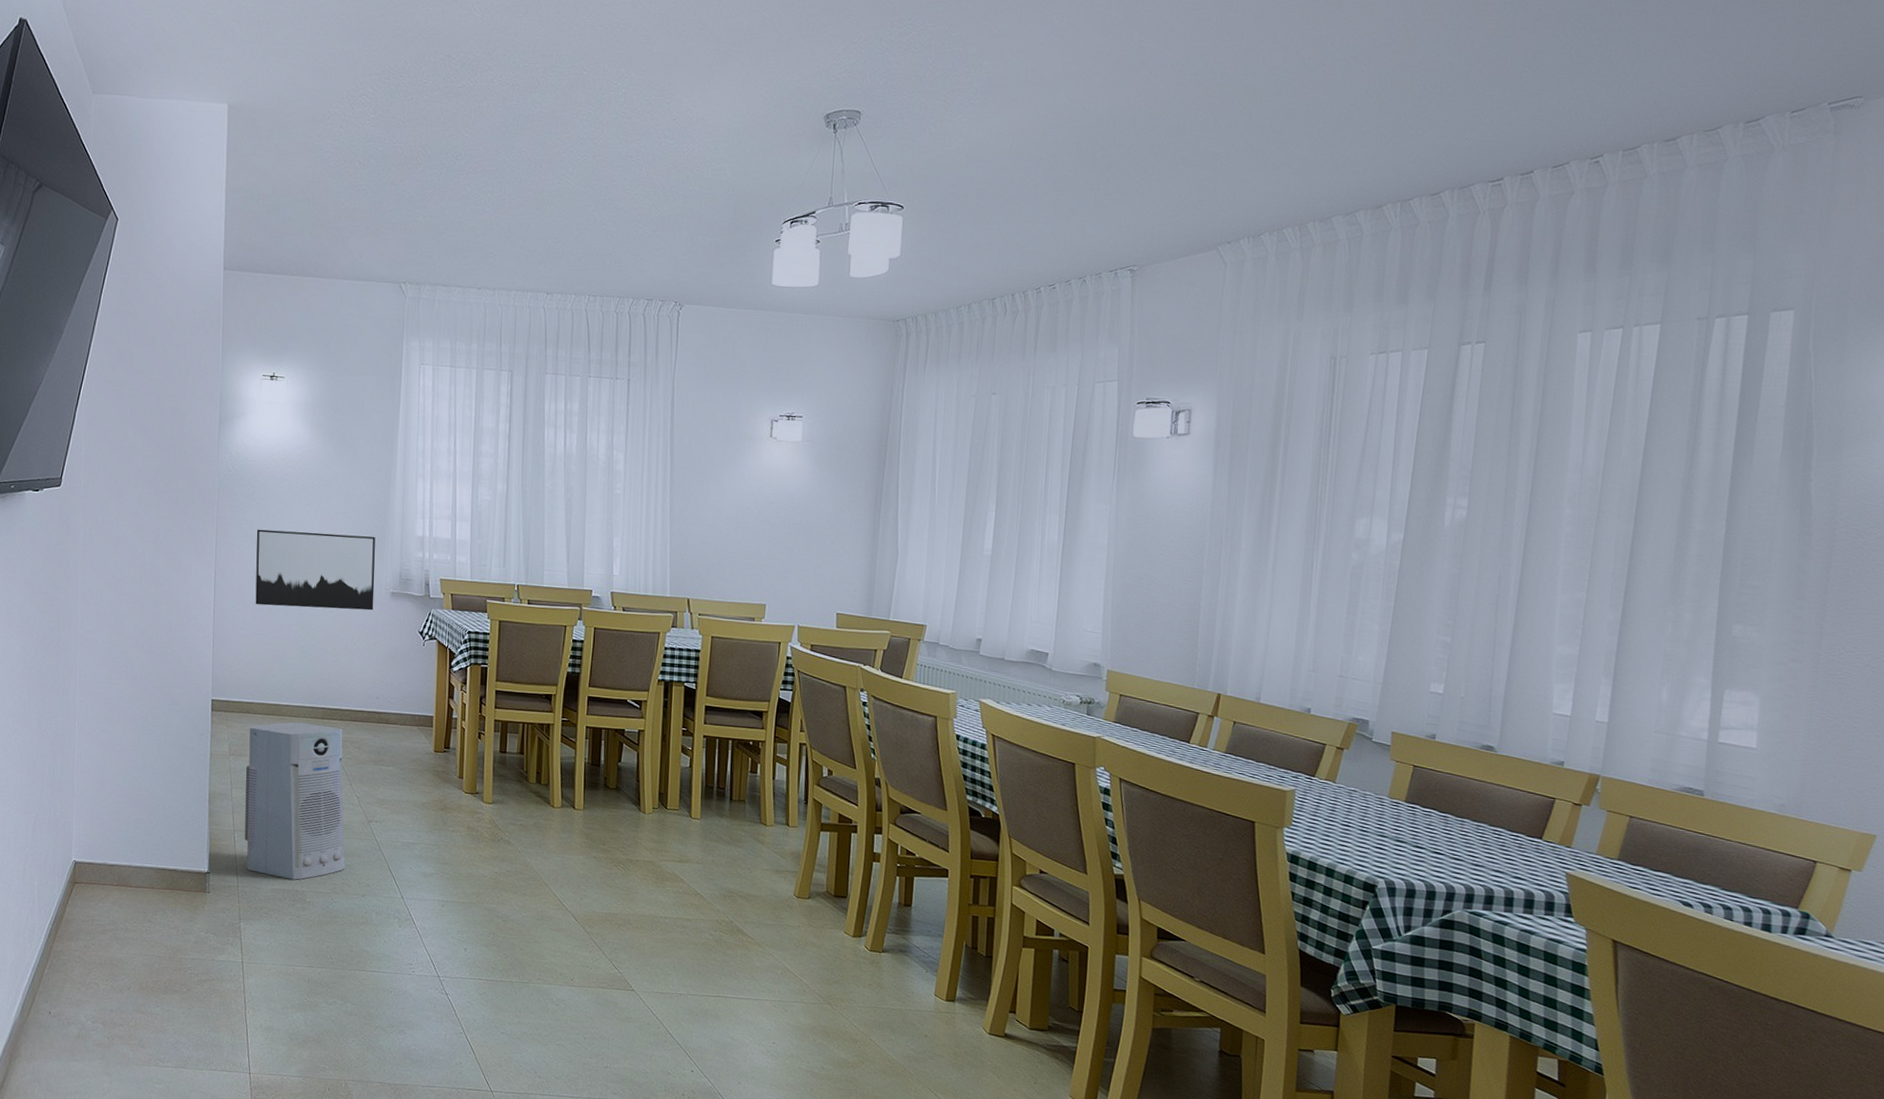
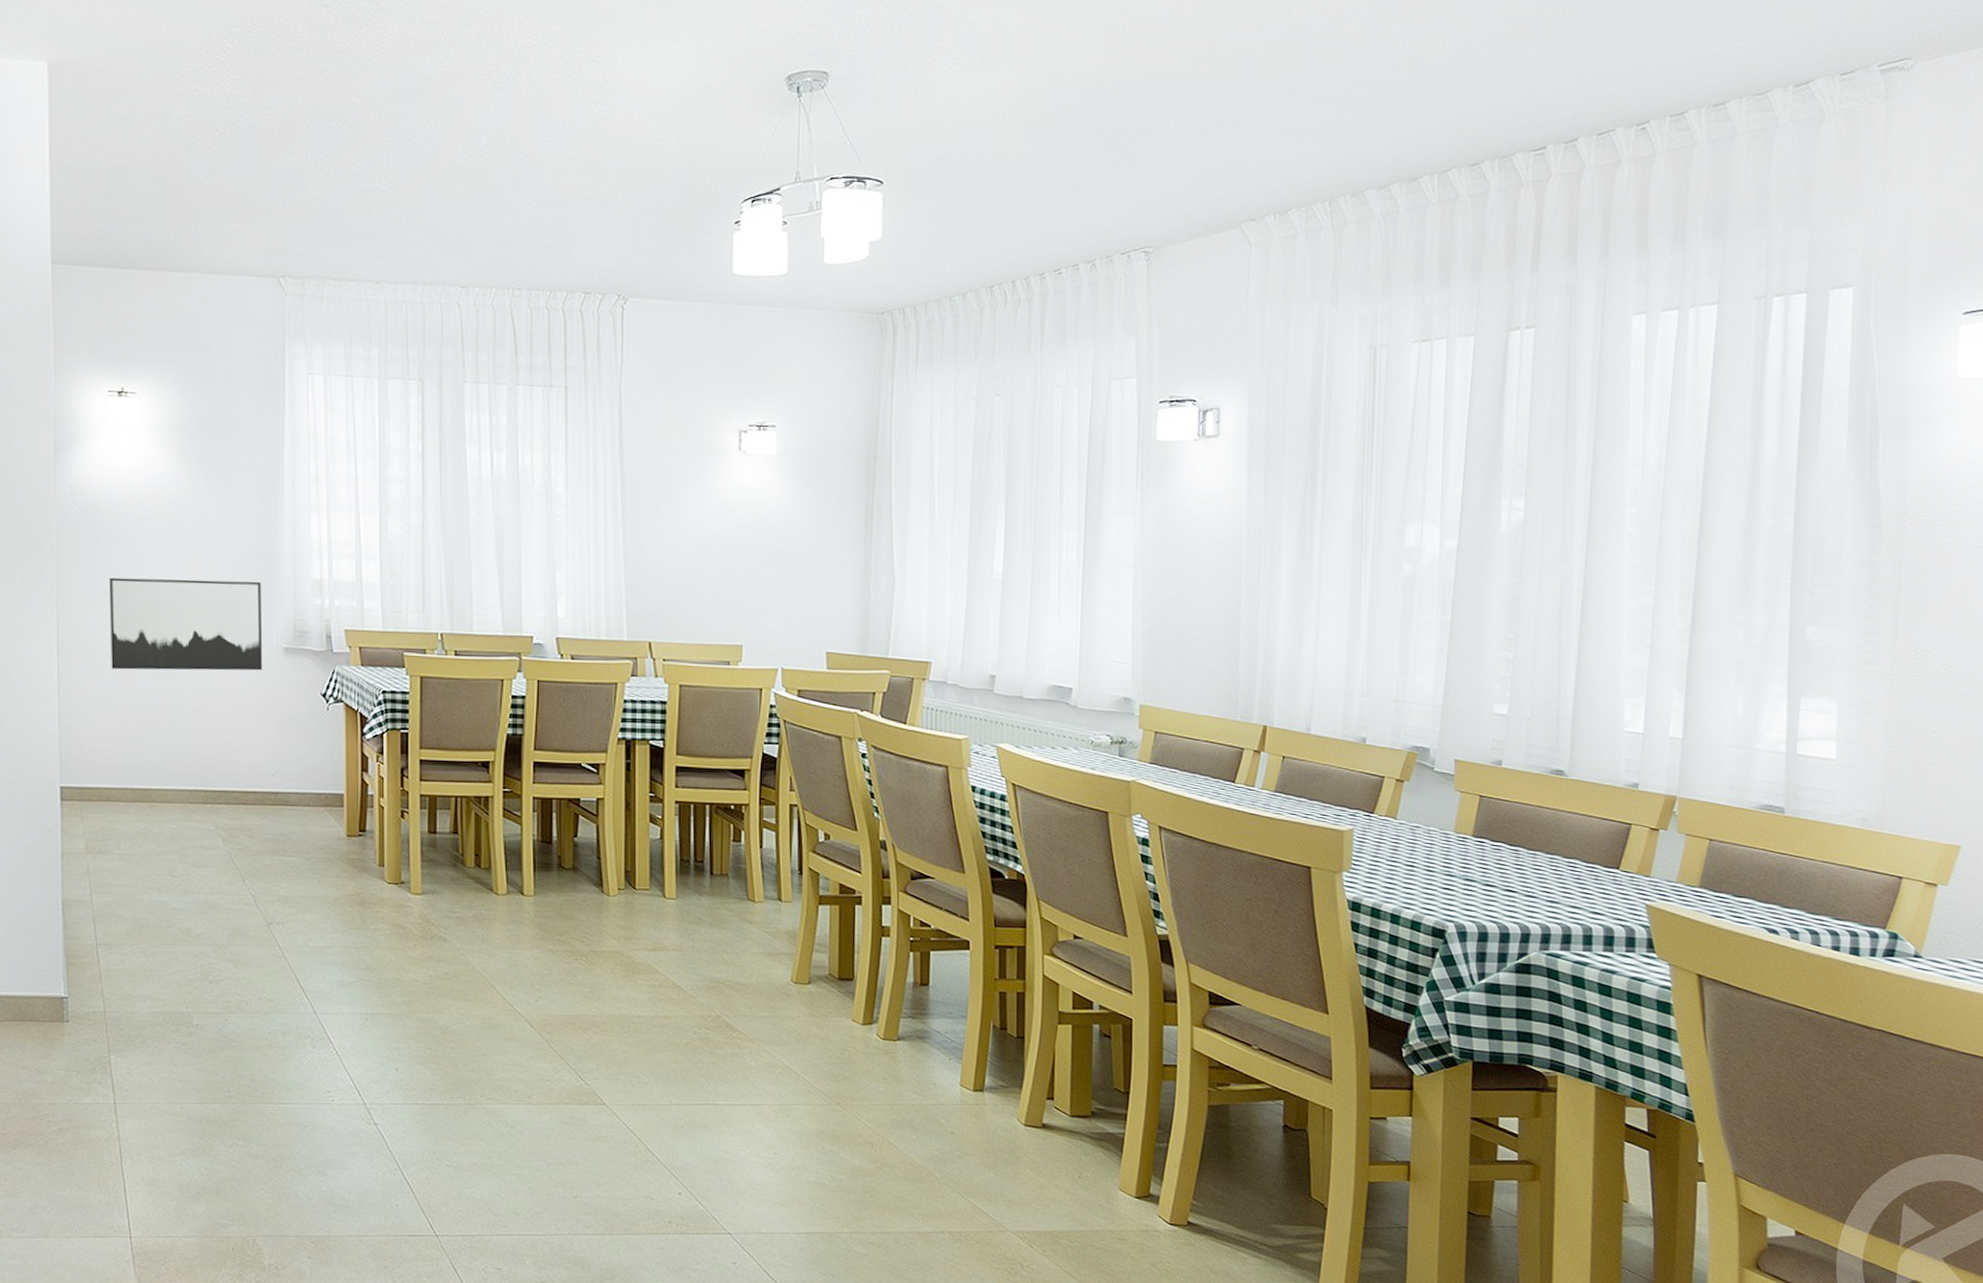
air purifier: present [244,722,345,880] -> none [108,809,240,1000]

